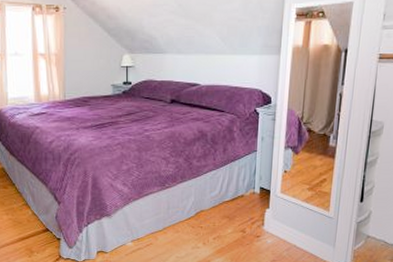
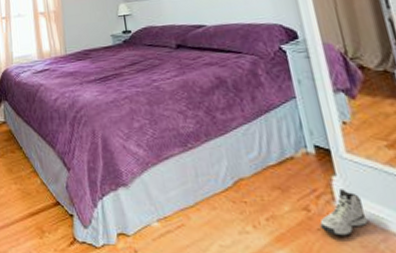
sneaker: none [249,217,281,248] -> present [319,189,368,236]

